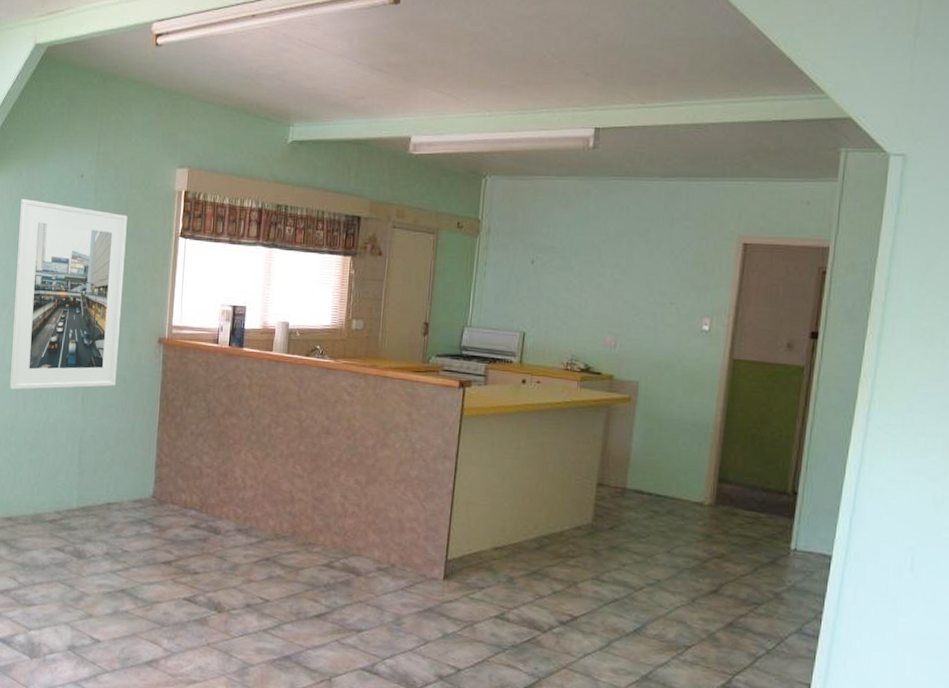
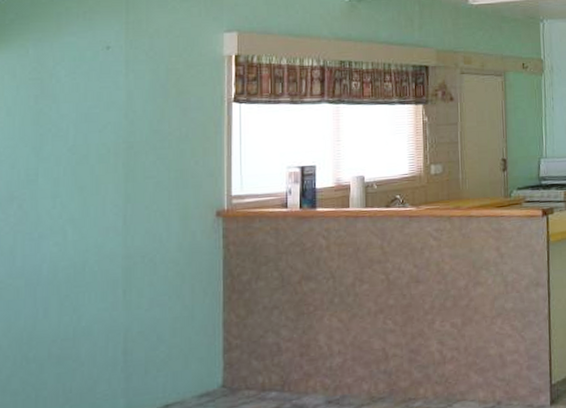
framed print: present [9,199,127,390] -> none [23,77,168,296]

